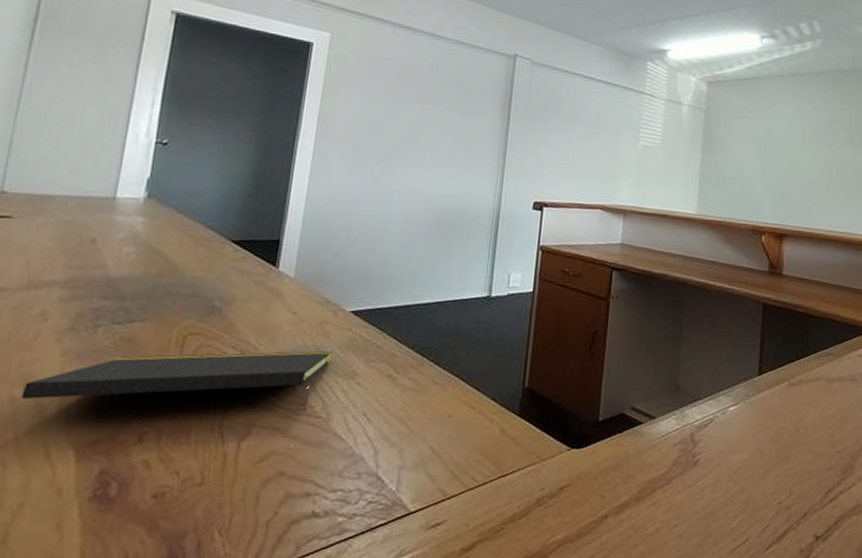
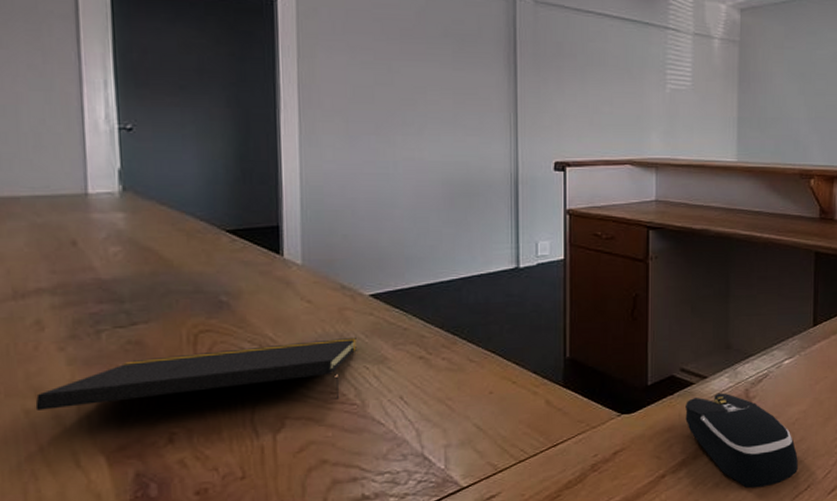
computer mouse: none [632,434,738,537] -> present [685,392,798,488]

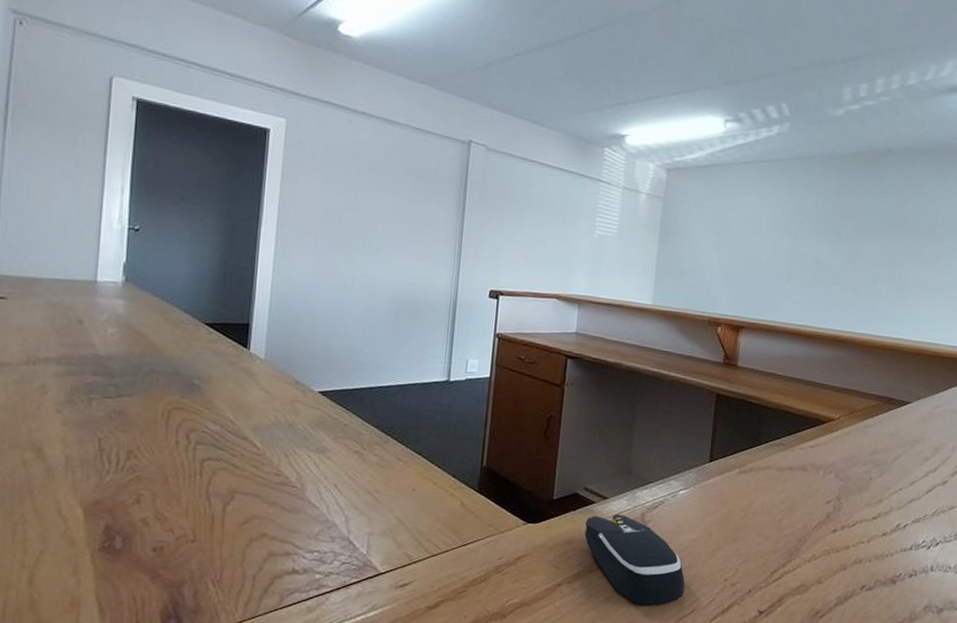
notepad: present [35,336,357,410] -> none [31,427,303,481]

